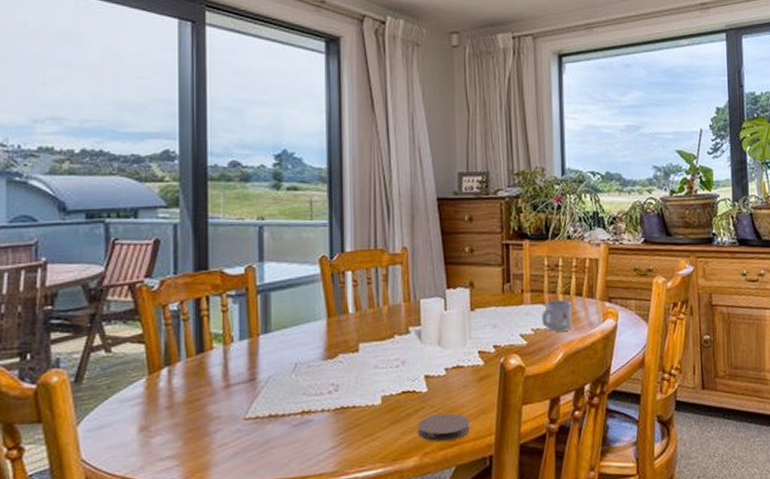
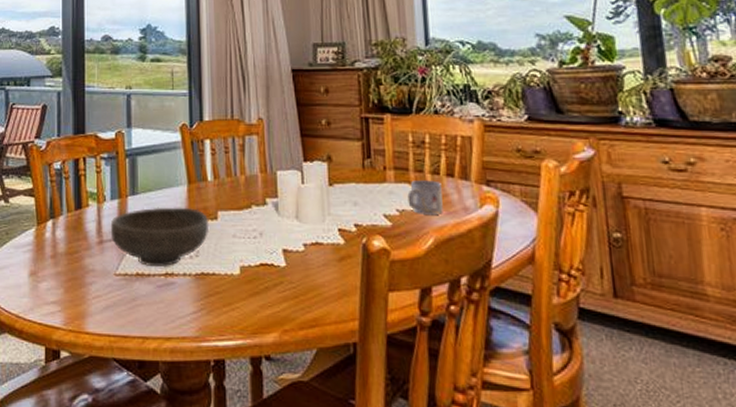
bowl: none [238,341,350,407] -> present [110,207,210,268]
coaster: present [418,413,470,442] -> none [277,291,331,321]

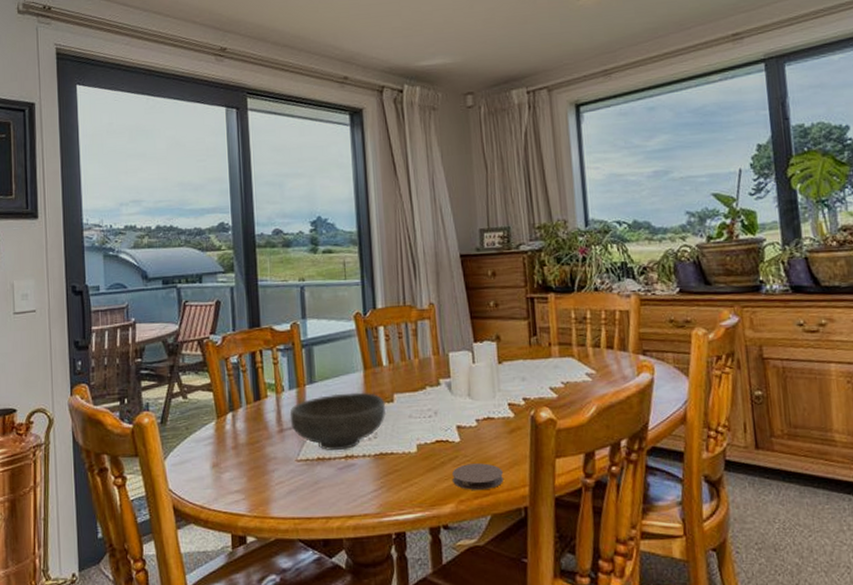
coaster: none [277,291,331,321] -> present [452,463,503,491]
mug: present [407,180,443,214] -> none [571,353,604,385]

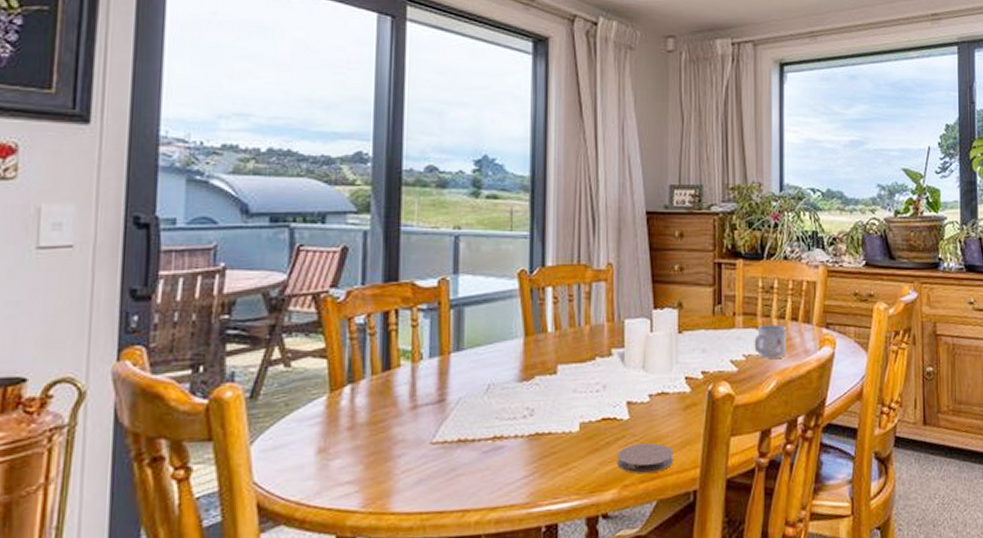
bowl: present [289,392,387,451] -> none [427,362,547,431]
mug: none [571,353,604,385] -> present [754,325,786,358]

